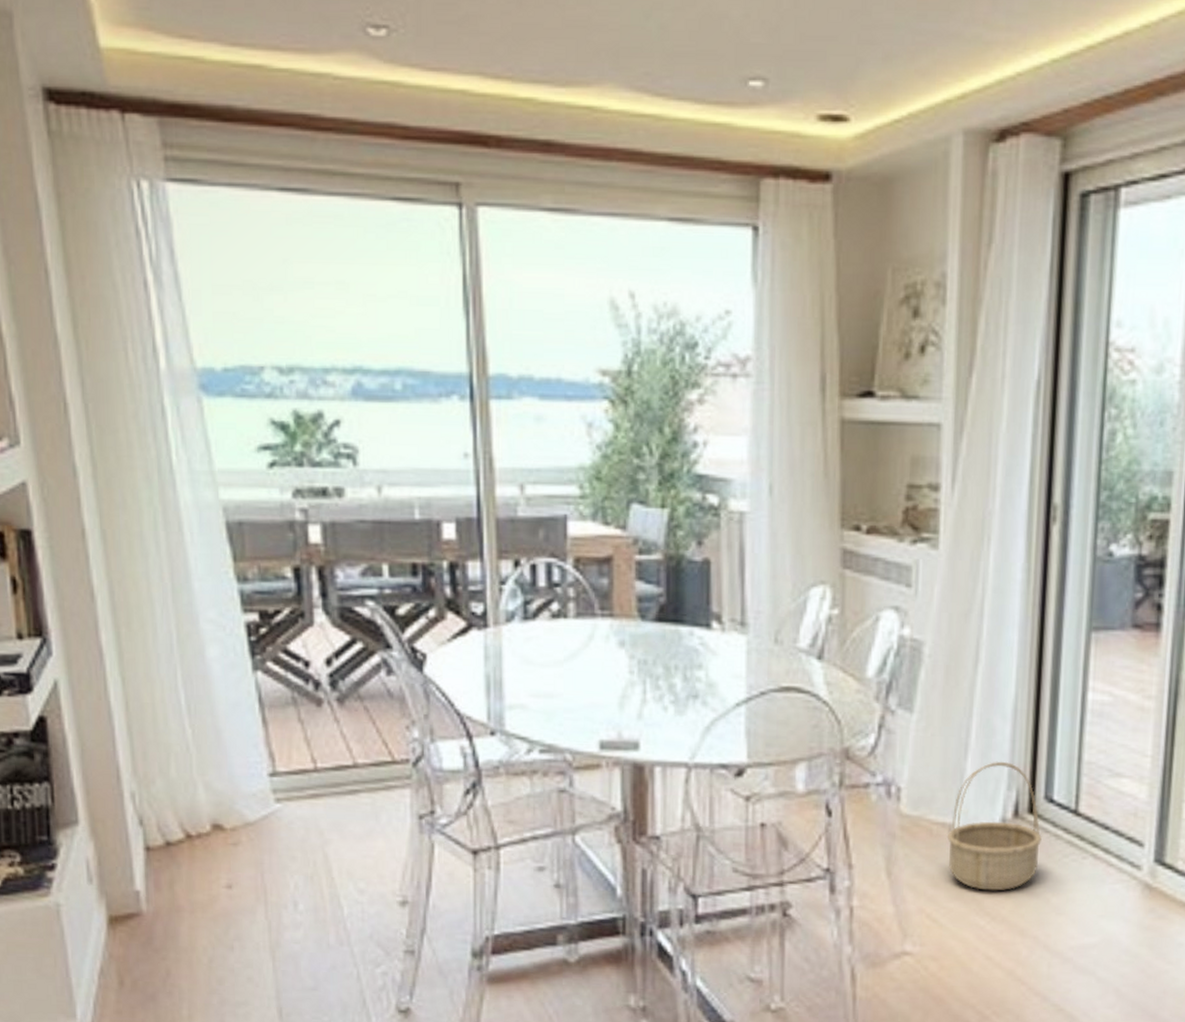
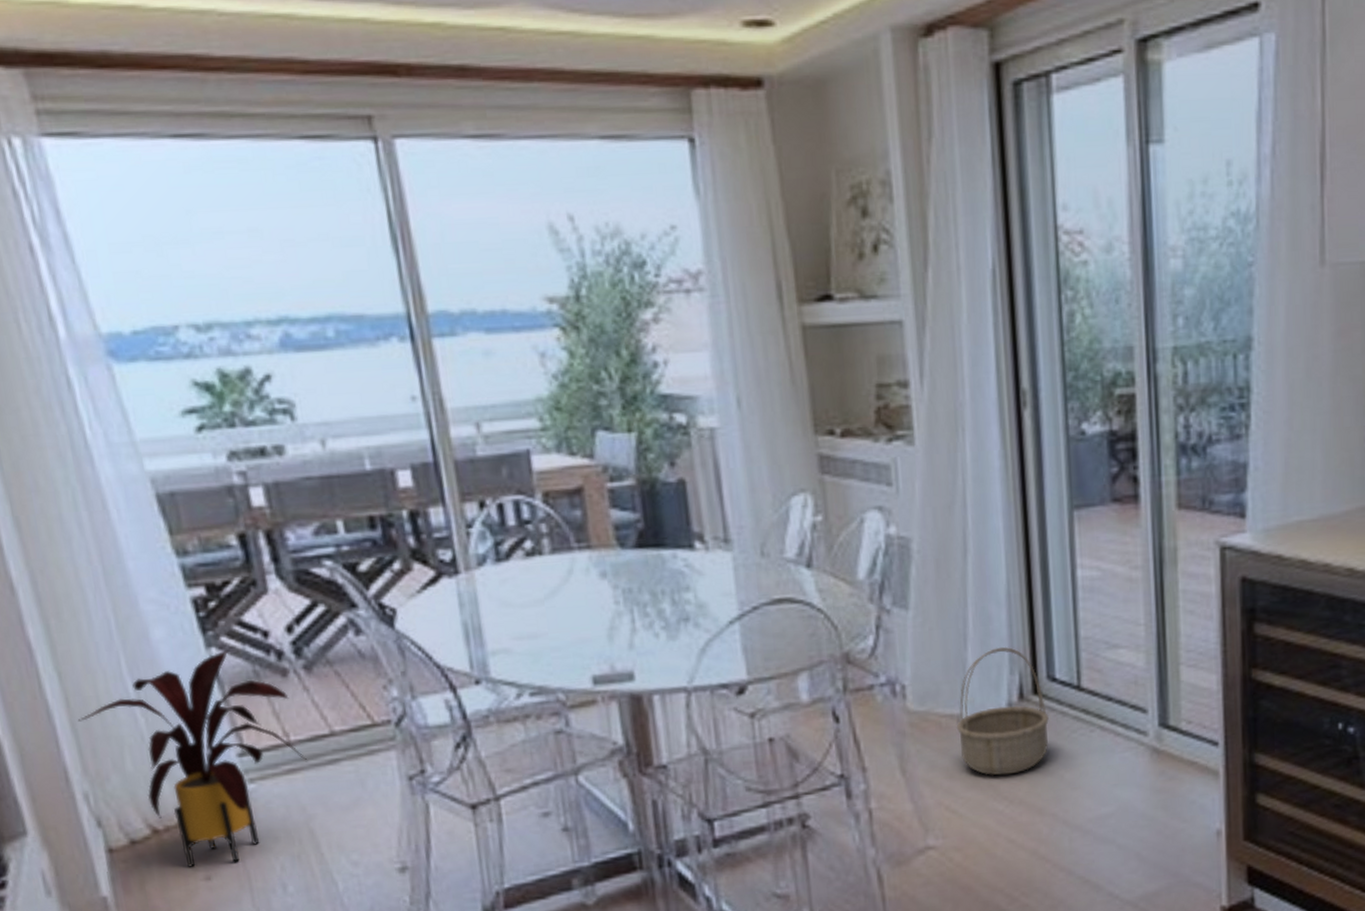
house plant: none [133,675,331,876] -> present [77,650,308,867]

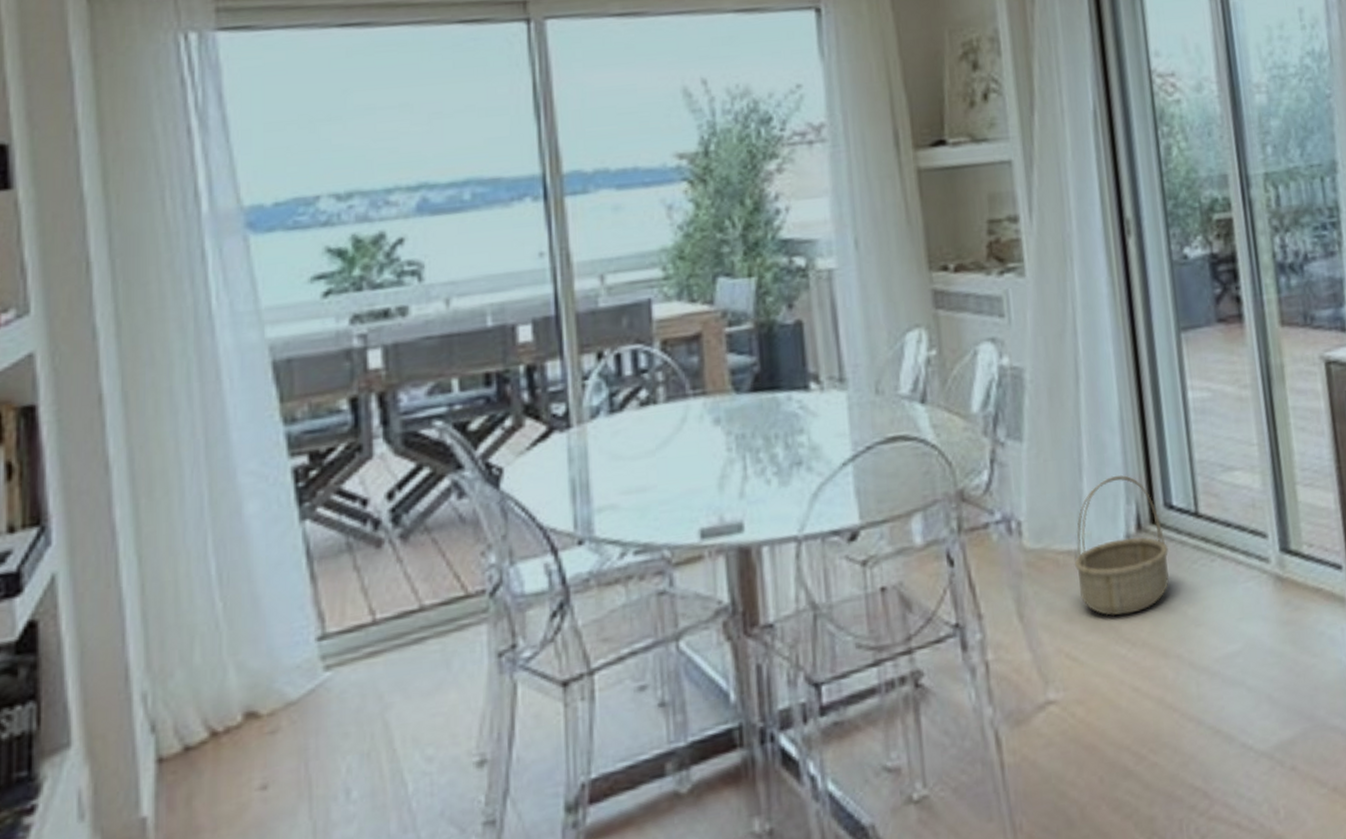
house plant: present [77,650,308,867] -> none [150,522,392,775]

